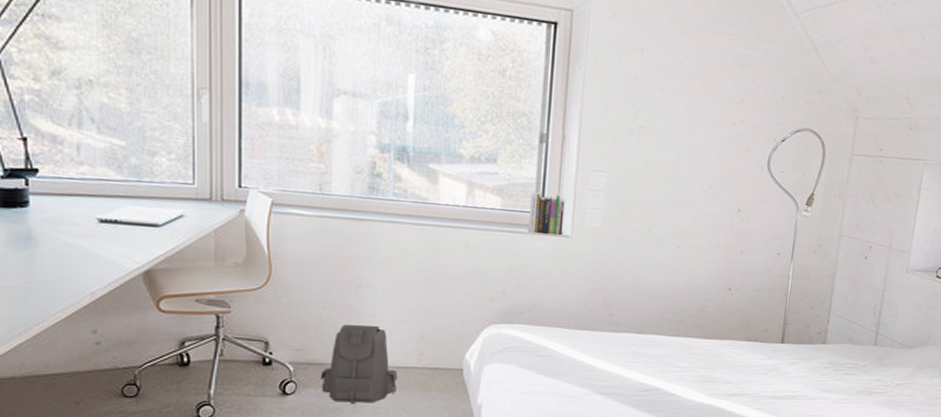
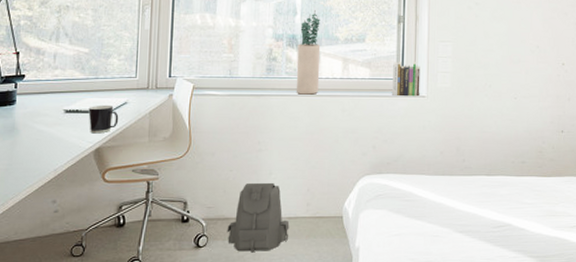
mug: none [131,216,174,252] -> present [88,104,119,134]
vase: none [406,116,439,224] -> present [296,10,321,95]

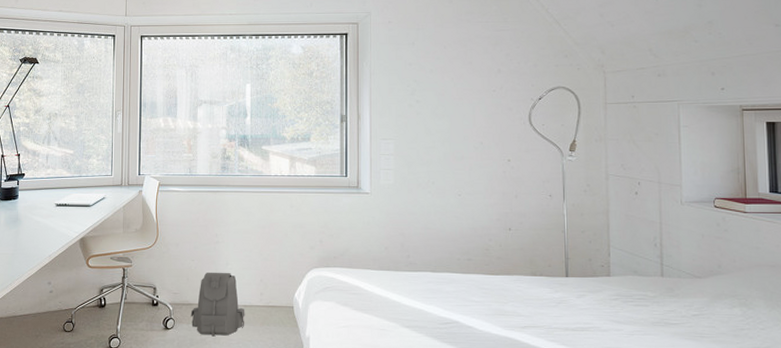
mug: present [88,104,119,134] -> none [74,199,99,225]
vase: present [296,10,321,95] -> none [248,112,269,191]
books: present [392,61,420,97] -> none [337,158,364,193]

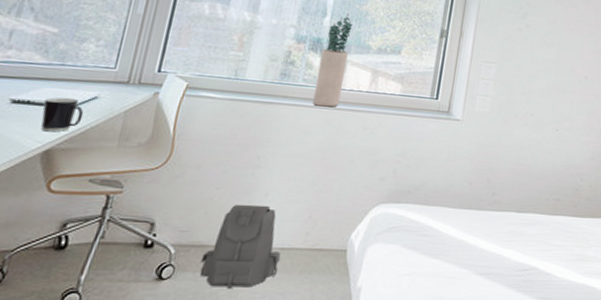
mug: none [74,199,99,225] -> present [40,97,84,132]
vase: none [248,112,269,191] -> present [312,13,353,108]

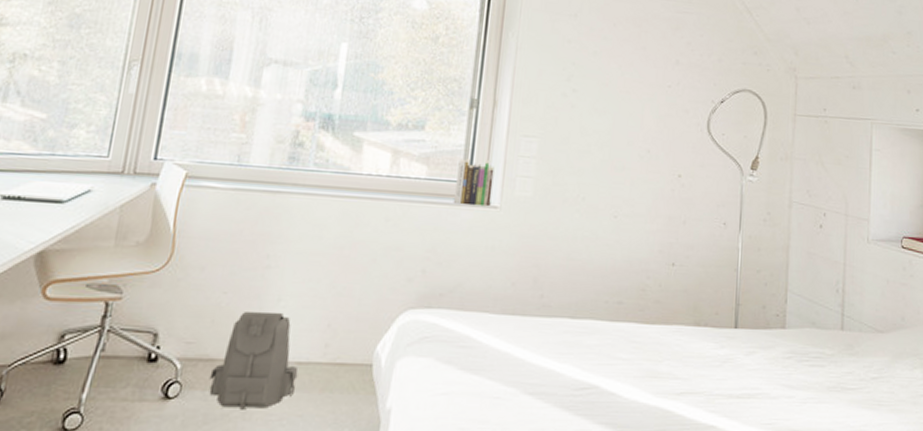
mug: present [40,97,84,132] -> none [32,191,78,231]
vase: present [312,13,353,108] -> none [325,84,368,196]
books: none [423,78,459,120] -> present [454,158,495,207]

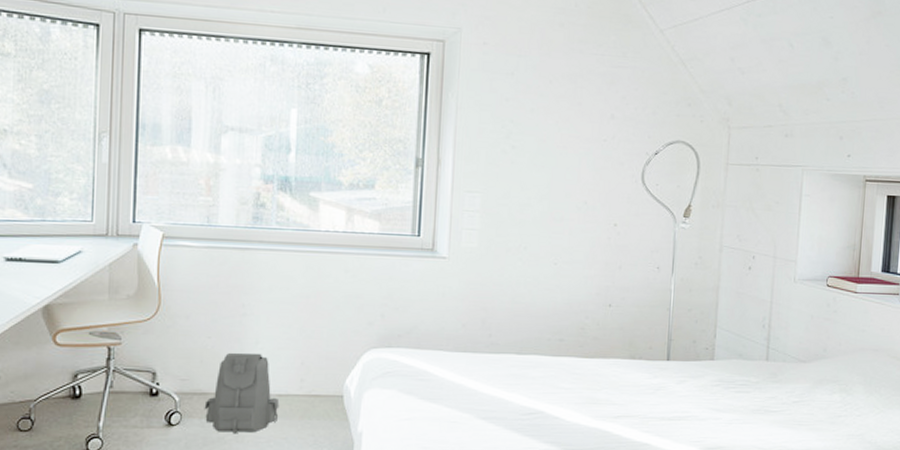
books: present [454,158,495,207] -> none [406,213,442,258]

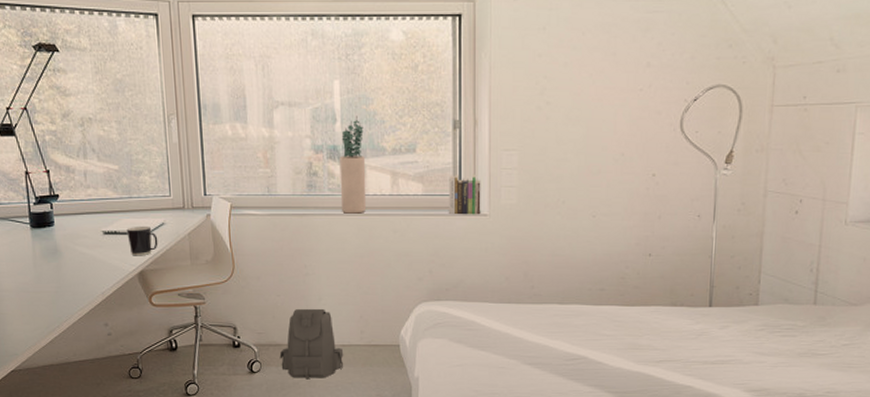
mug: none [34,253,72,288] -> present [126,225,158,256]
vase: none [288,147,320,250] -> present [339,116,367,214]
books: none [406,213,442,258] -> present [449,174,481,215]

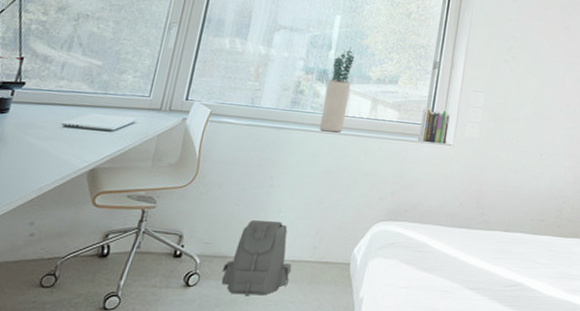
mug: present [126,225,158,256] -> none [87,122,124,153]

